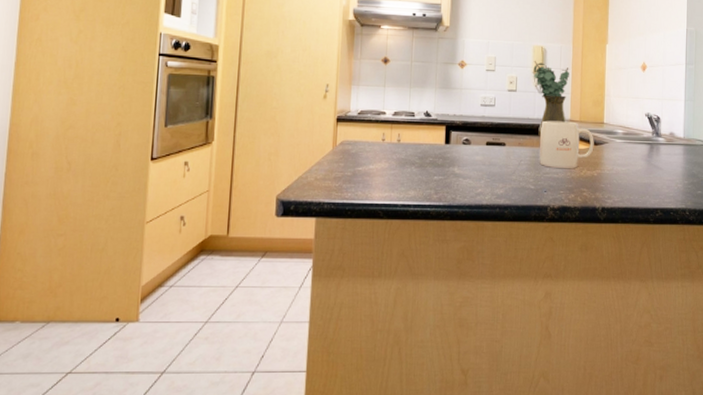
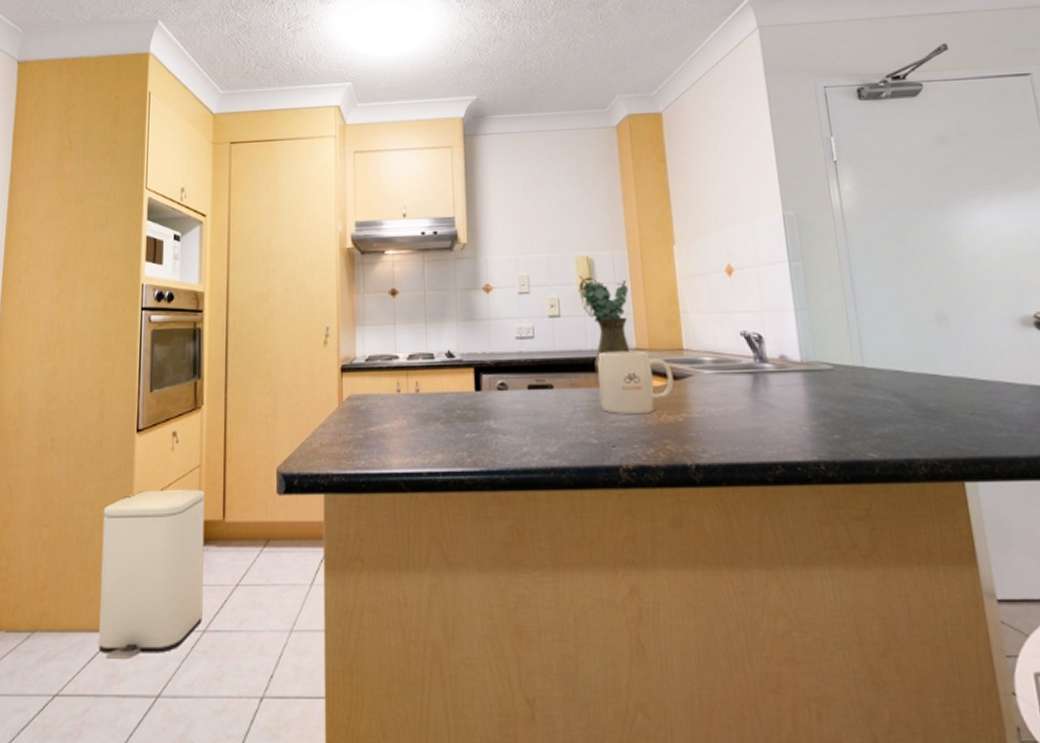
pedal bin: none [109,208,212,344] -> present [97,489,205,659]

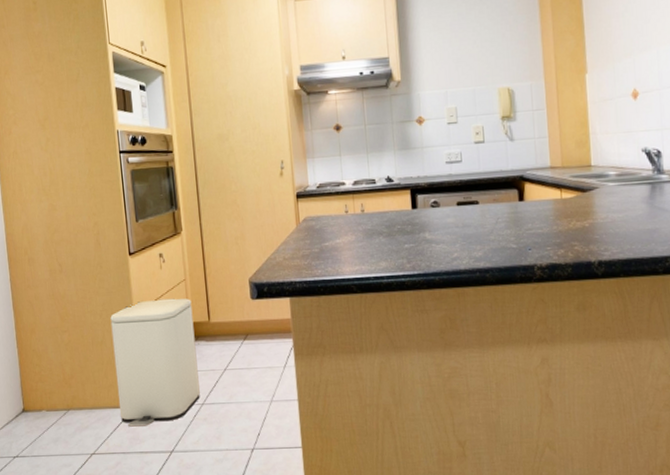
vase: present [578,276,631,378] -> none [500,105,546,193]
mug: present [597,350,674,415] -> none [516,168,582,224]

